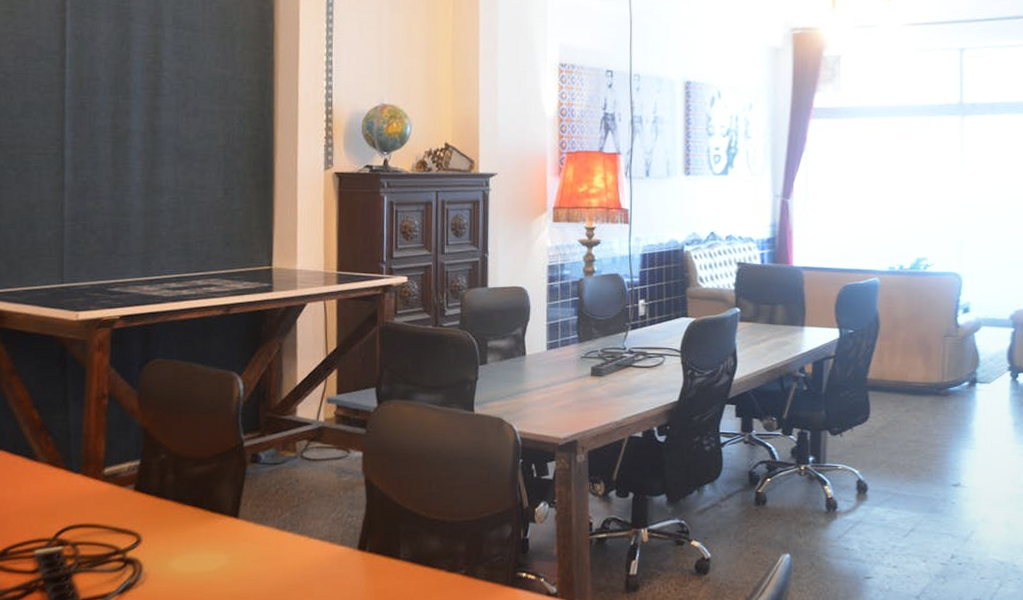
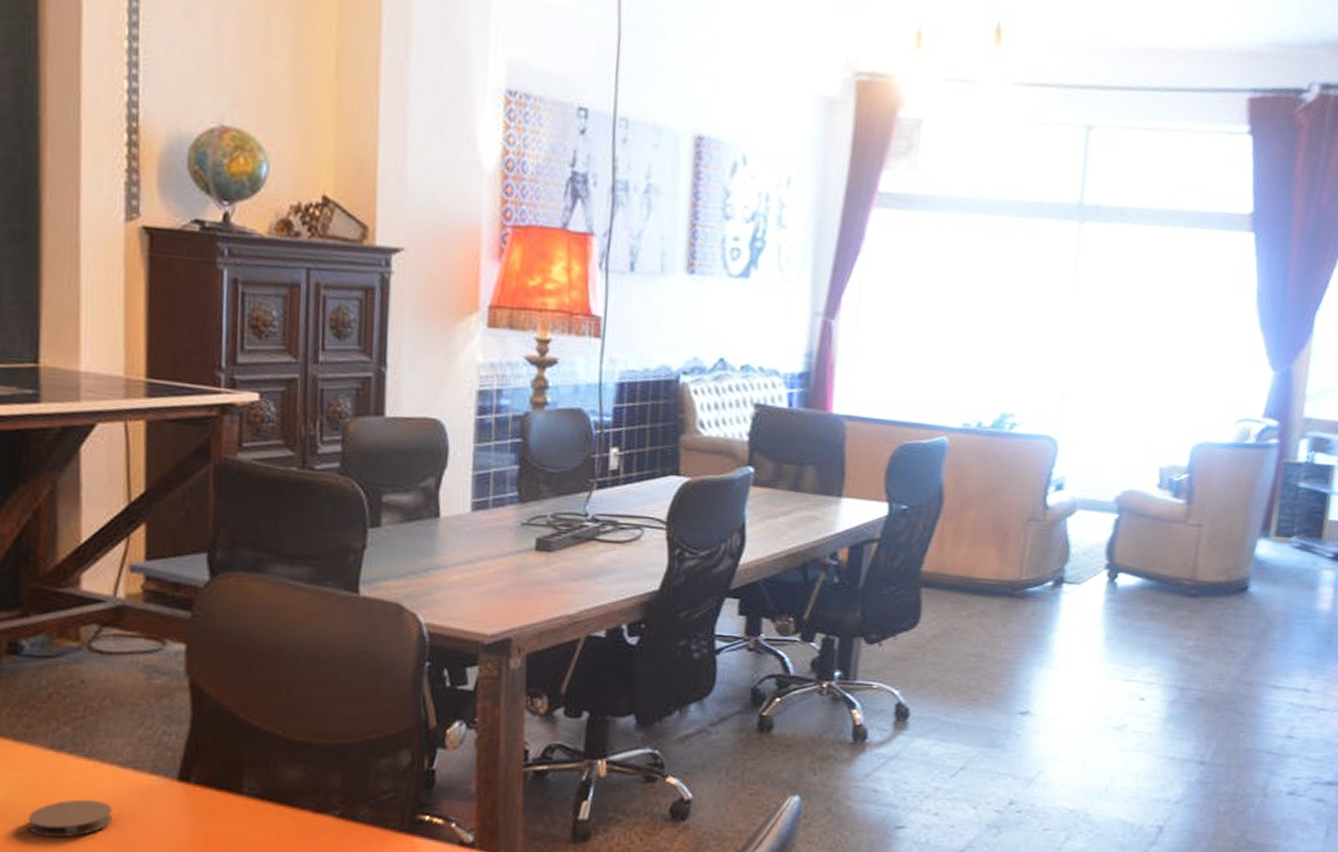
coaster: none [262,564,316,592] -> present [28,799,112,837]

